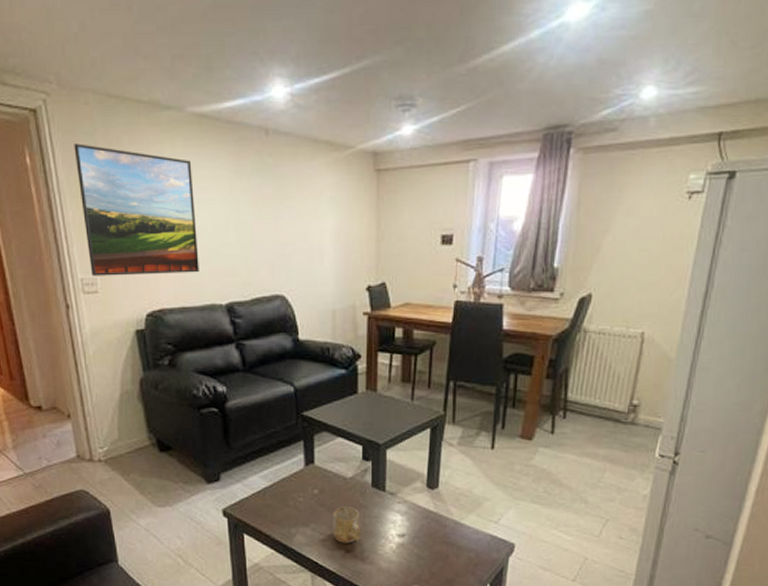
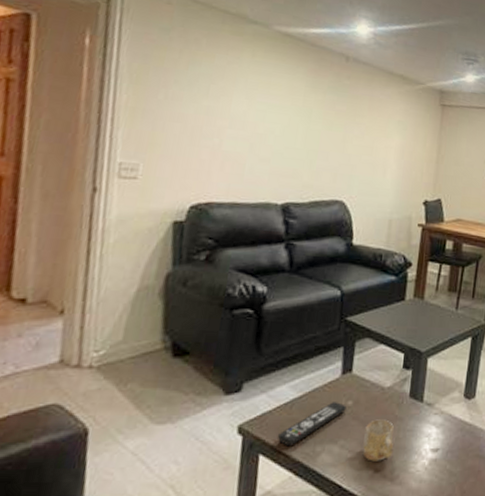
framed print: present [74,143,199,276] -> none [133,35,270,171]
remote control: none [256,490,313,528] -> present [277,402,346,447]

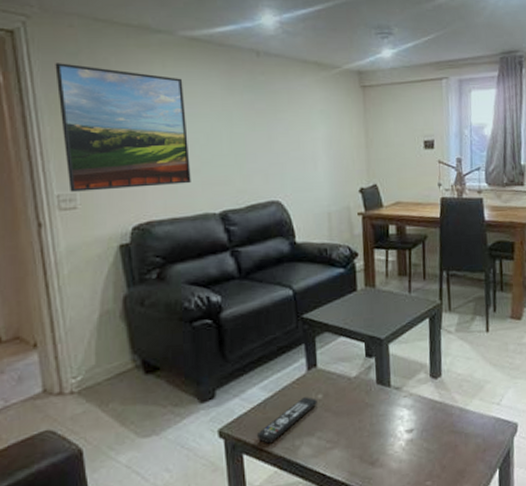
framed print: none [133,35,270,171] -> present [55,63,191,192]
mug: present [362,419,394,461] -> none [339,407,369,449]

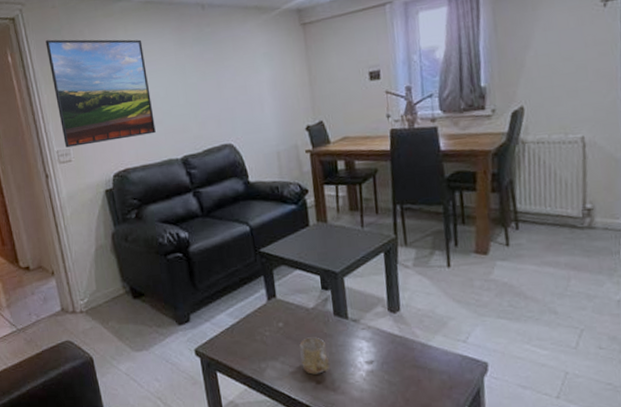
remote control: present [256,397,317,444] -> none [226,324,279,364]
mug: none [339,407,369,449] -> present [299,337,329,375]

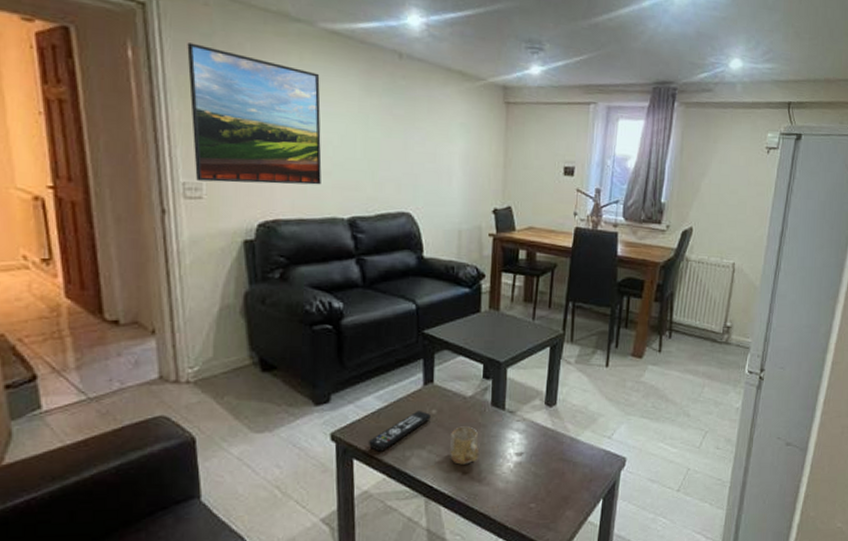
remote control: none [226,324,279,364] -> present [368,411,431,452]

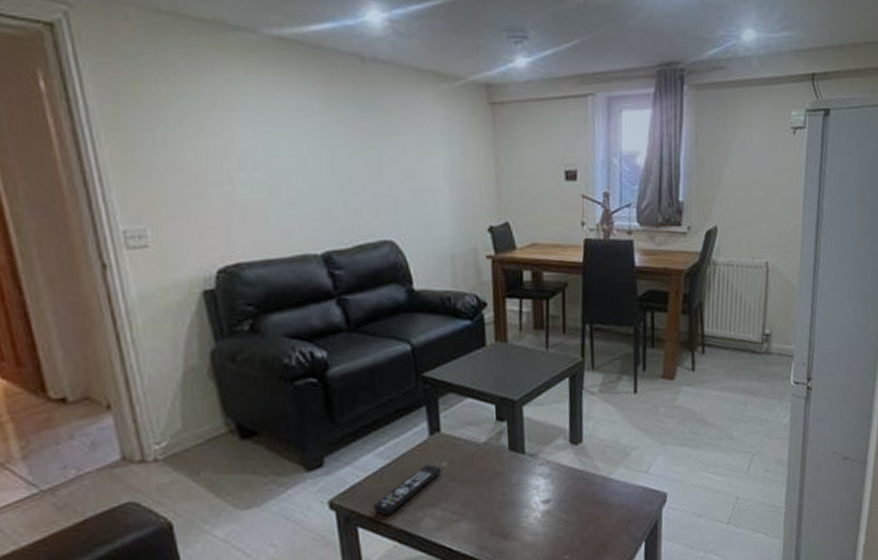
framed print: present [187,43,322,185] -> none [109,66,286,227]
mug: present [450,426,478,465] -> none [466,476,500,521]

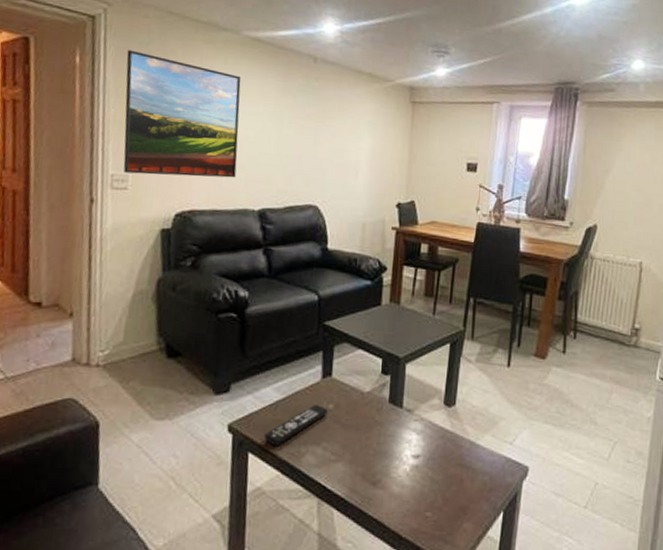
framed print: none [109,66,286,227] -> present [123,50,241,178]

